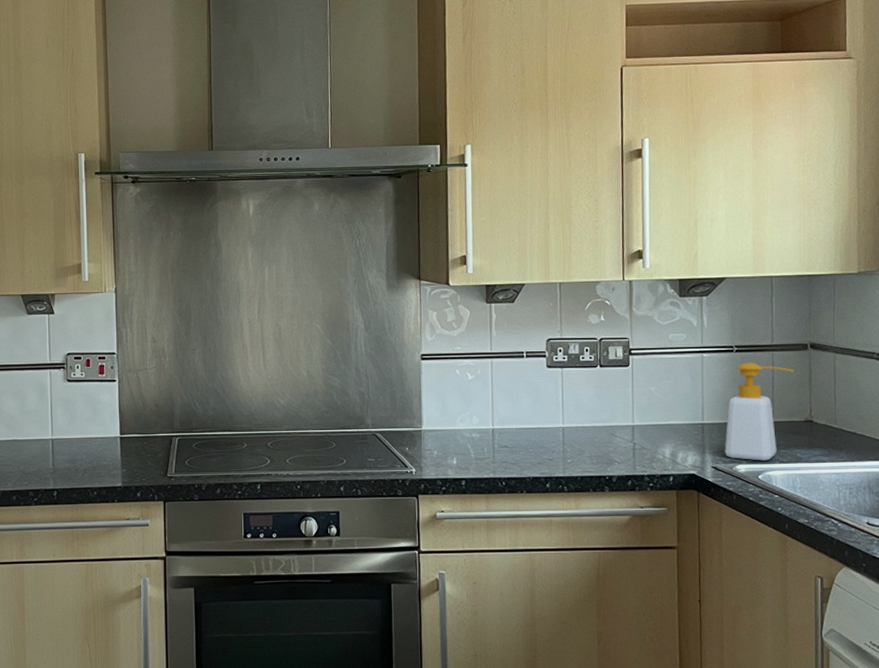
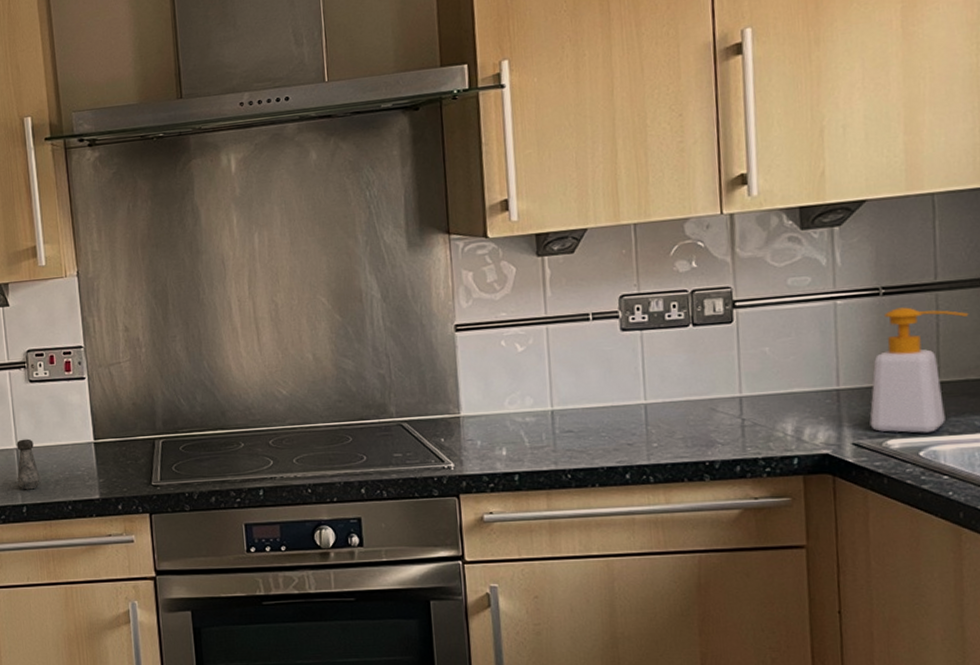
salt shaker: none [51,431,71,476] -> present [16,438,40,490]

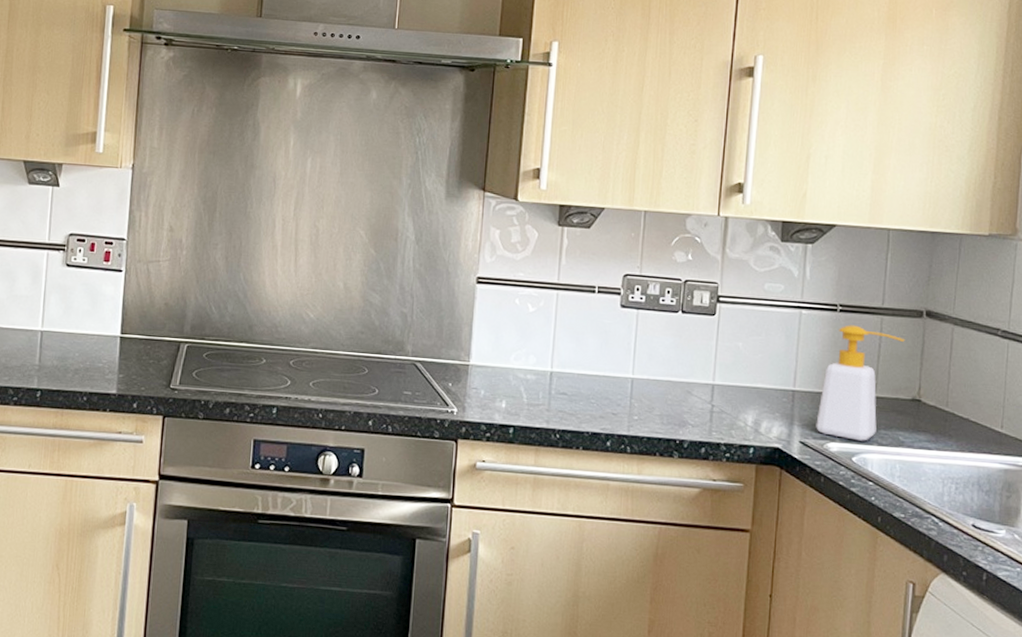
salt shaker: present [16,438,40,490] -> none [36,322,60,375]

